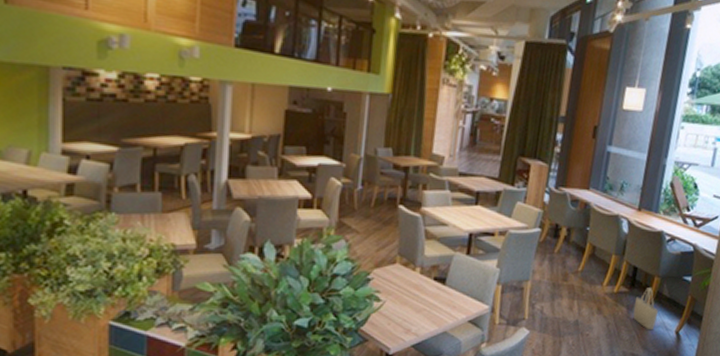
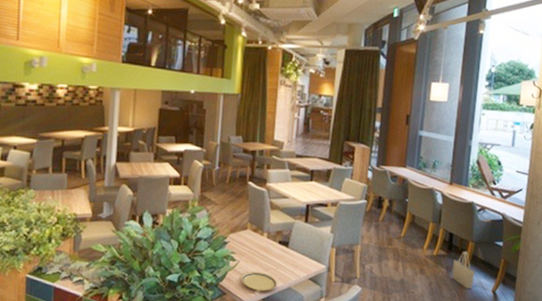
plate: none [386,314,432,337] -> present [241,272,278,291]

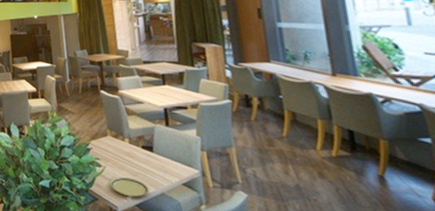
shopping bag: present [452,251,474,289] -> none [362,151,401,197]

